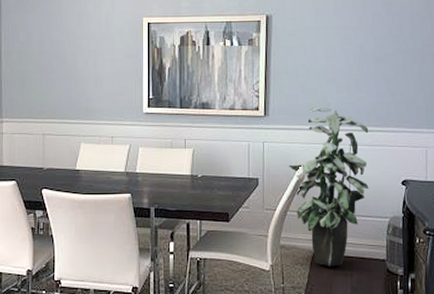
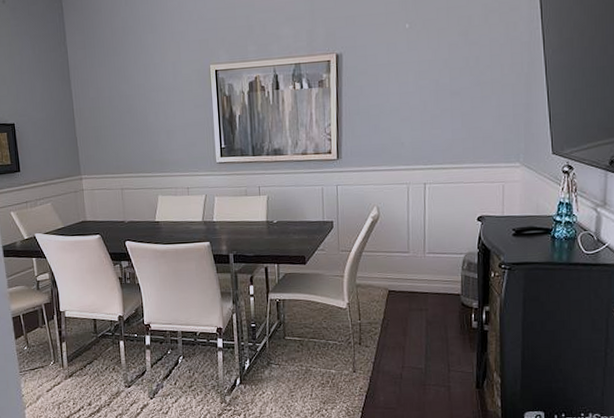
indoor plant: present [288,106,369,267] -> none [362,146,444,303]

